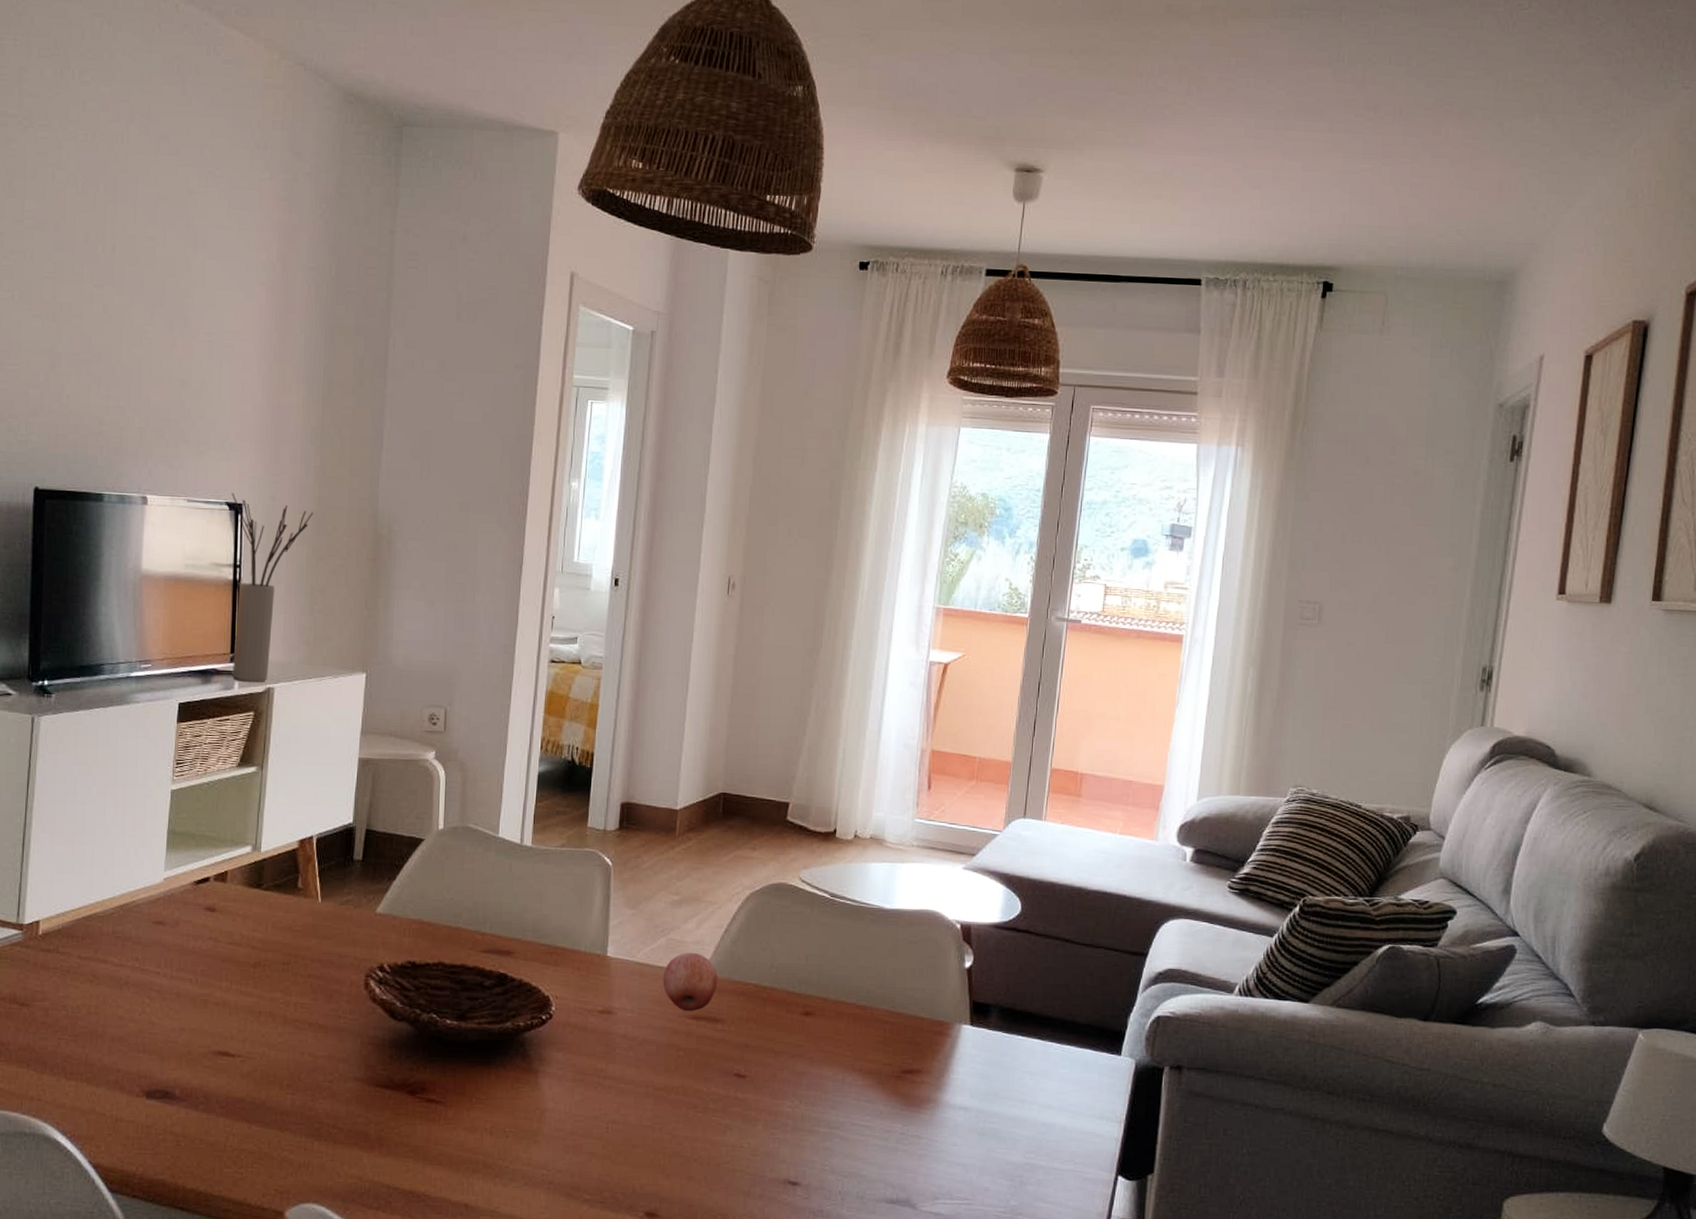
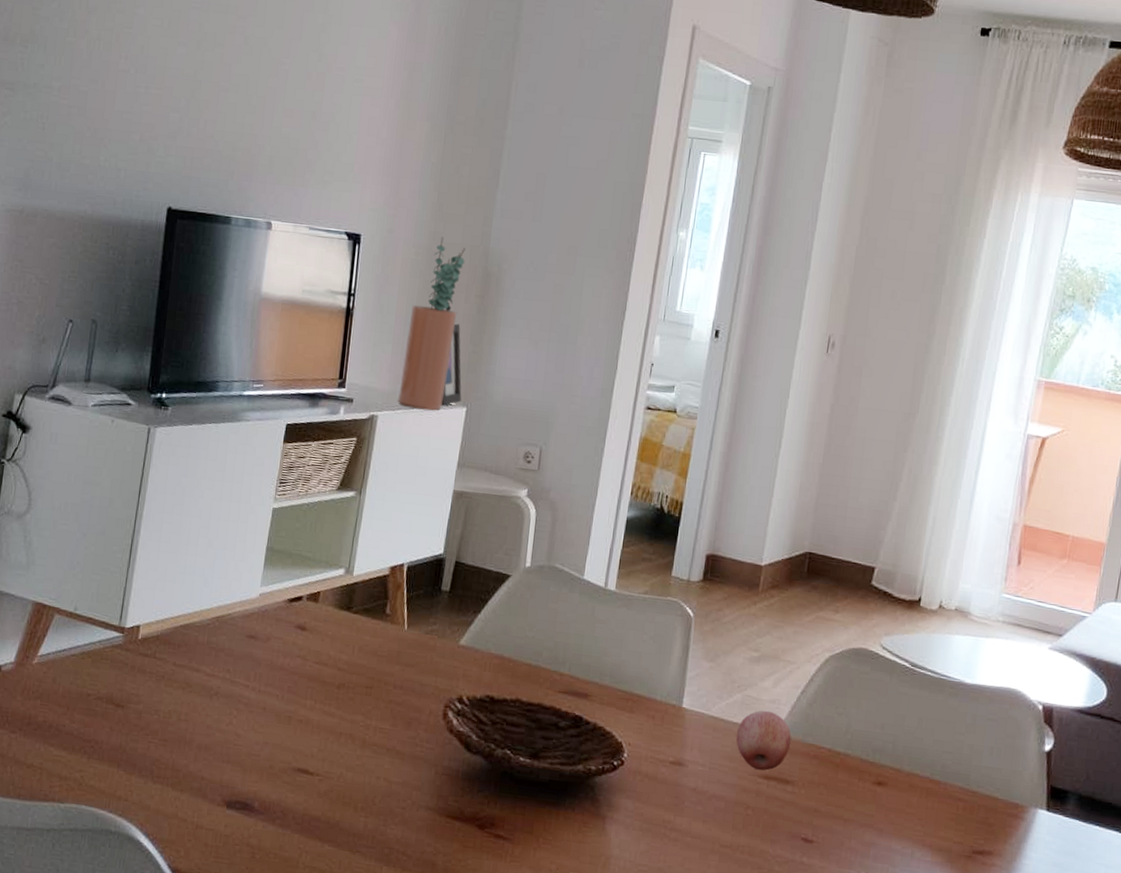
vase: present [232,493,314,683] -> none [339,223,428,410]
vase: none [294,501,354,679] -> present [398,237,466,411]
picture frame: none [339,589,360,673] -> present [441,323,462,406]

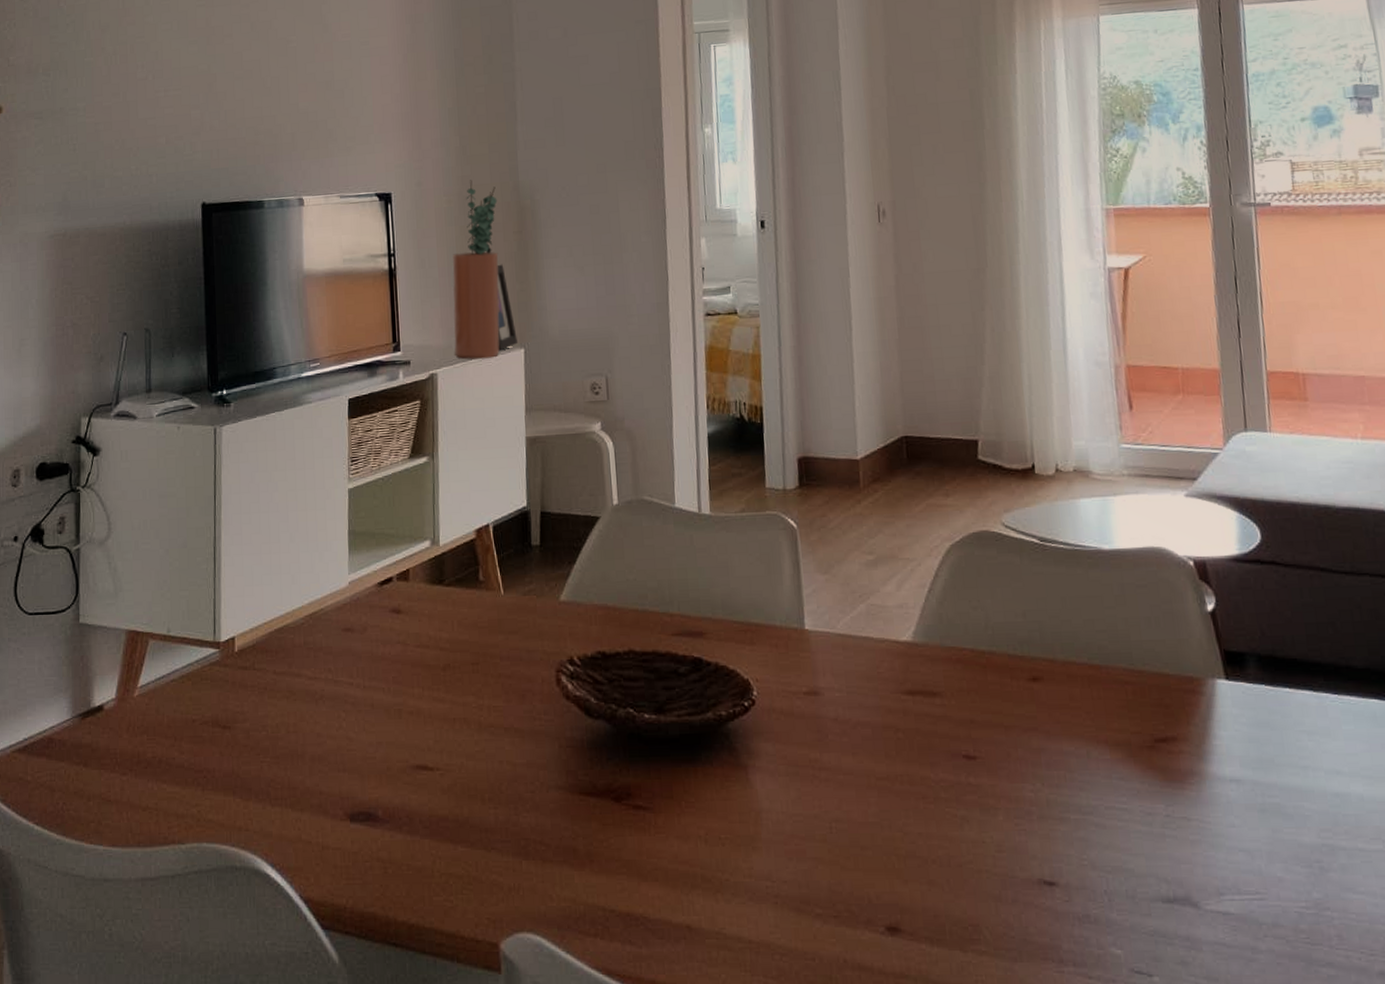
fruit: present [735,710,792,771] -> none [868,618,930,685]

